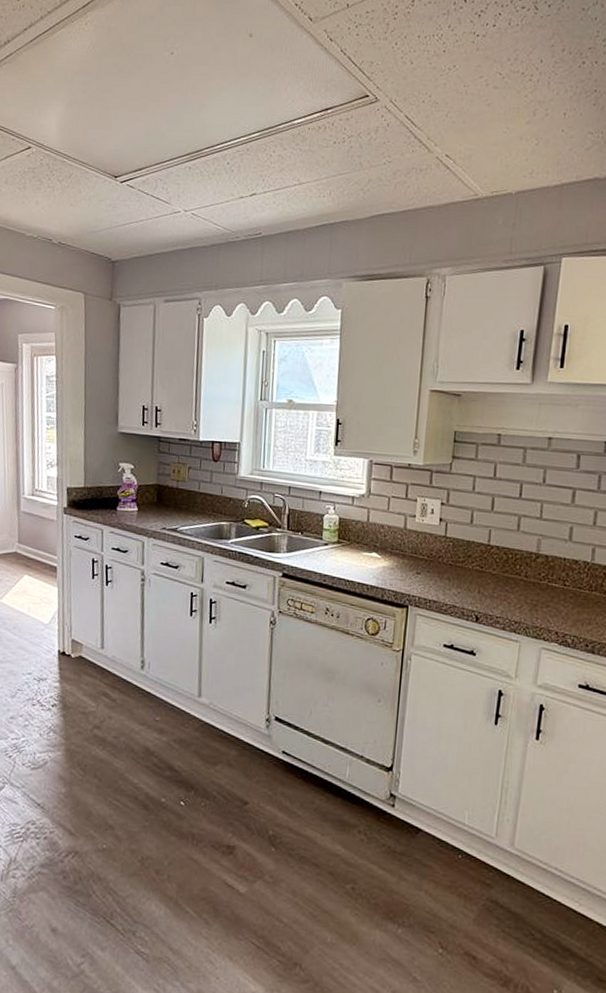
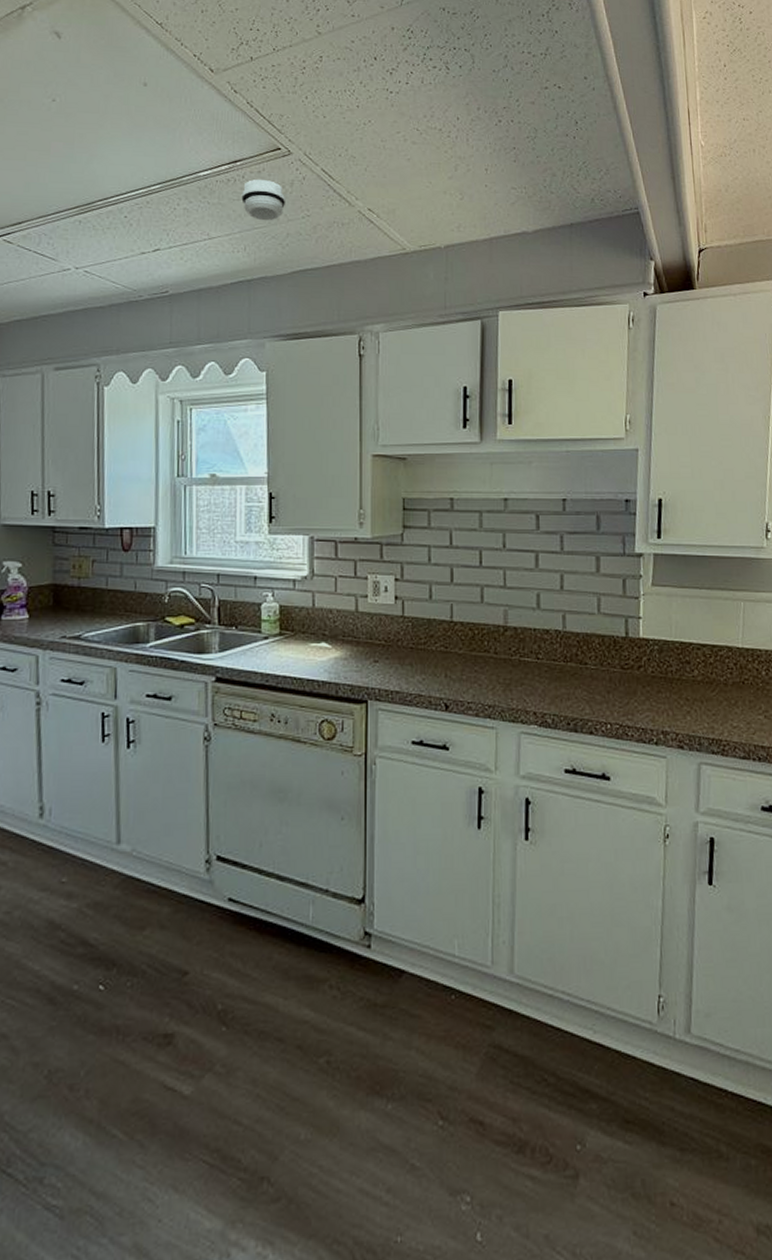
smoke detector: none [330,127,371,167] -> present [241,180,286,221]

